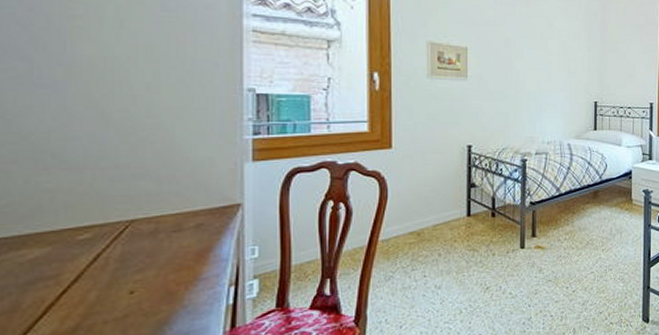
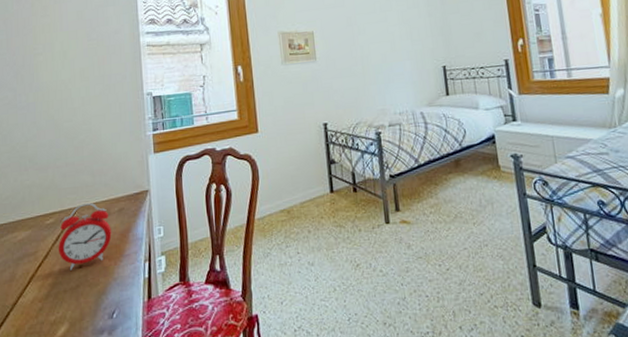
alarm clock: none [96,216,183,297] -> present [58,203,112,270]

